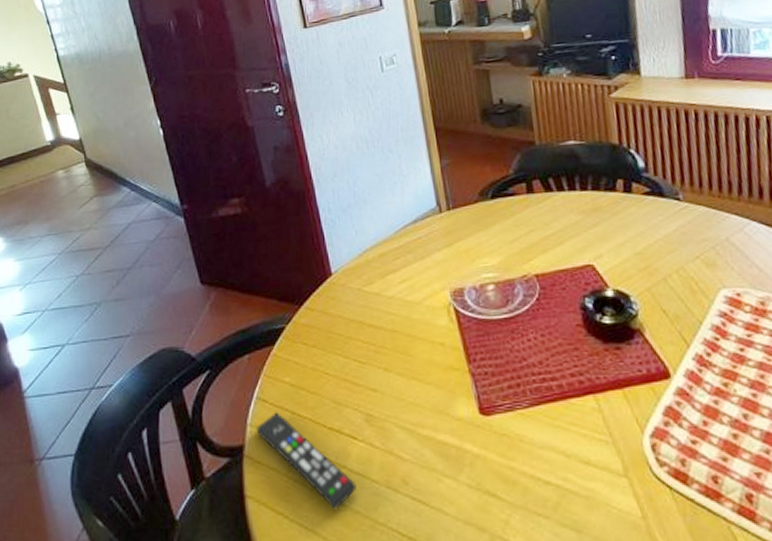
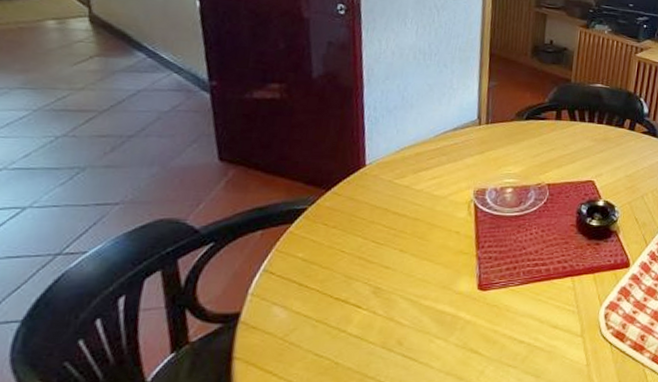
remote control: present [257,412,356,511] -> none [258,283,353,368]

